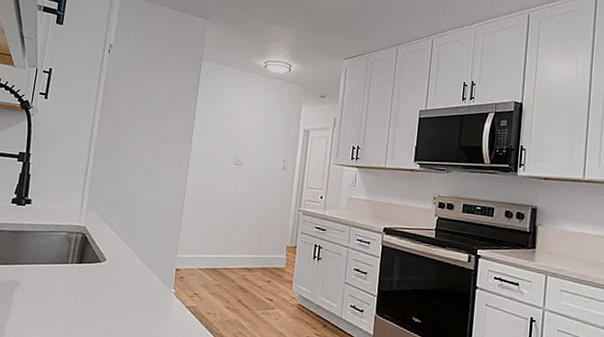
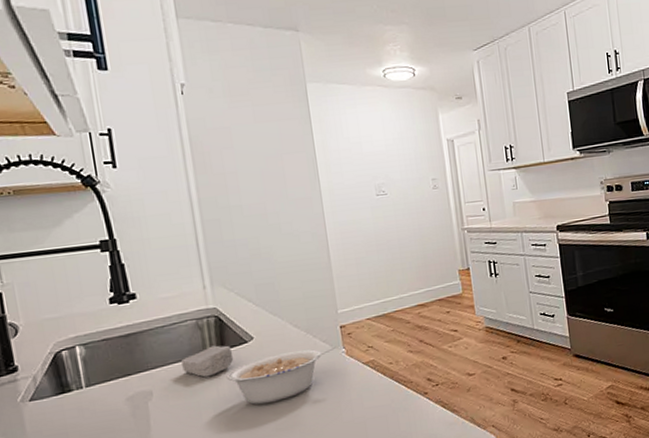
soap bar: none [47,257,88,283] -> present [181,345,234,377]
legume: none [77,278,168,320] -> present [226,346,336,405]

